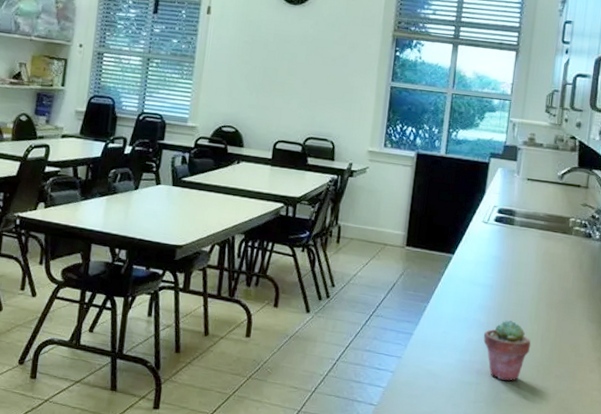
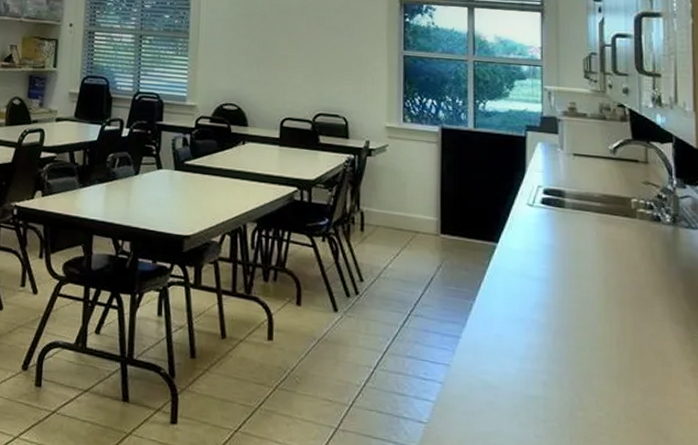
potted succulent: present [483,319,531,381] -> none [545,320,605,396]

